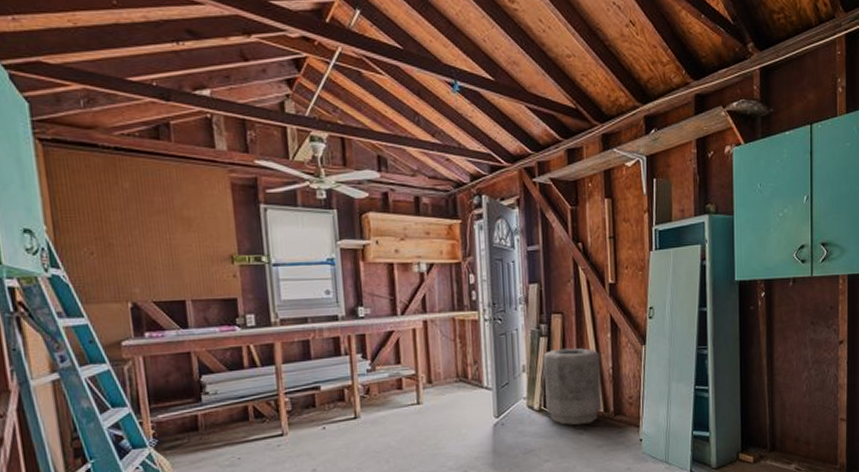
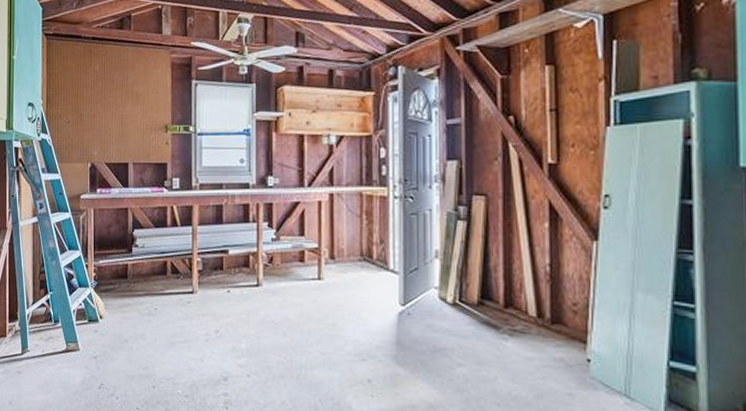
trash can: present [544,348,602,426] -> none [460,235,535,329]

